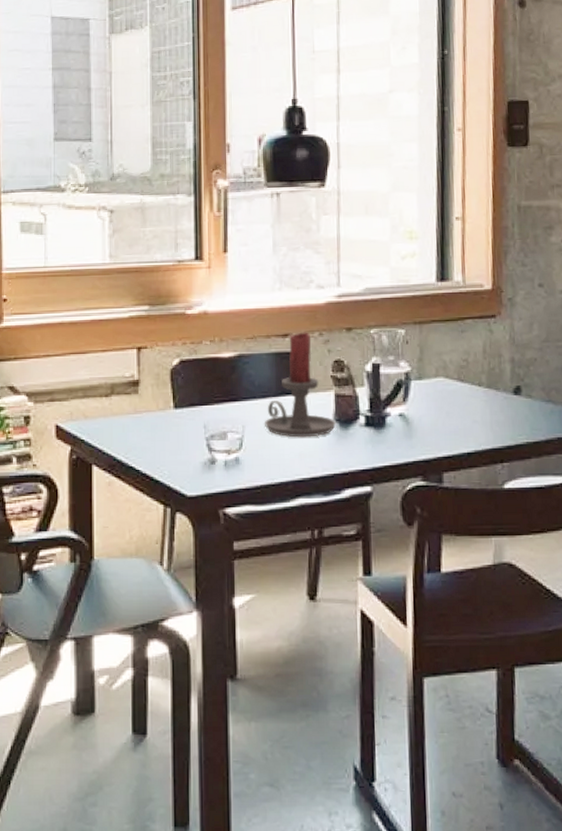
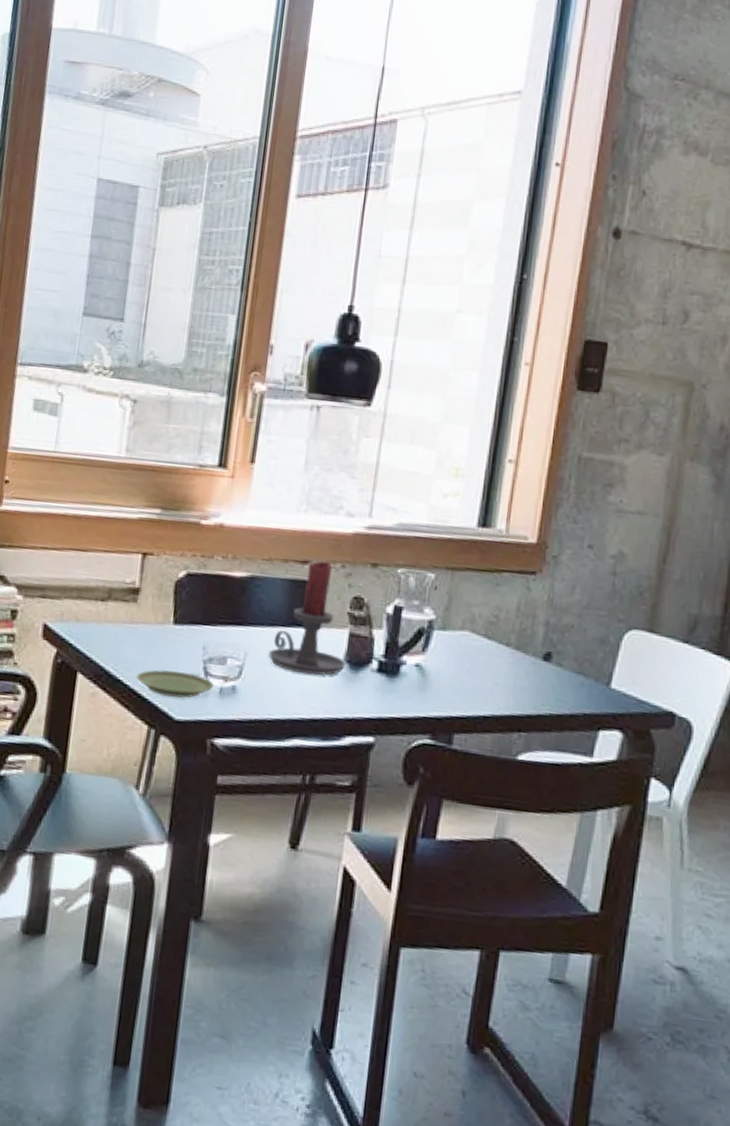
plate: none [146,451,219,475] -> present [136,669,214,698]

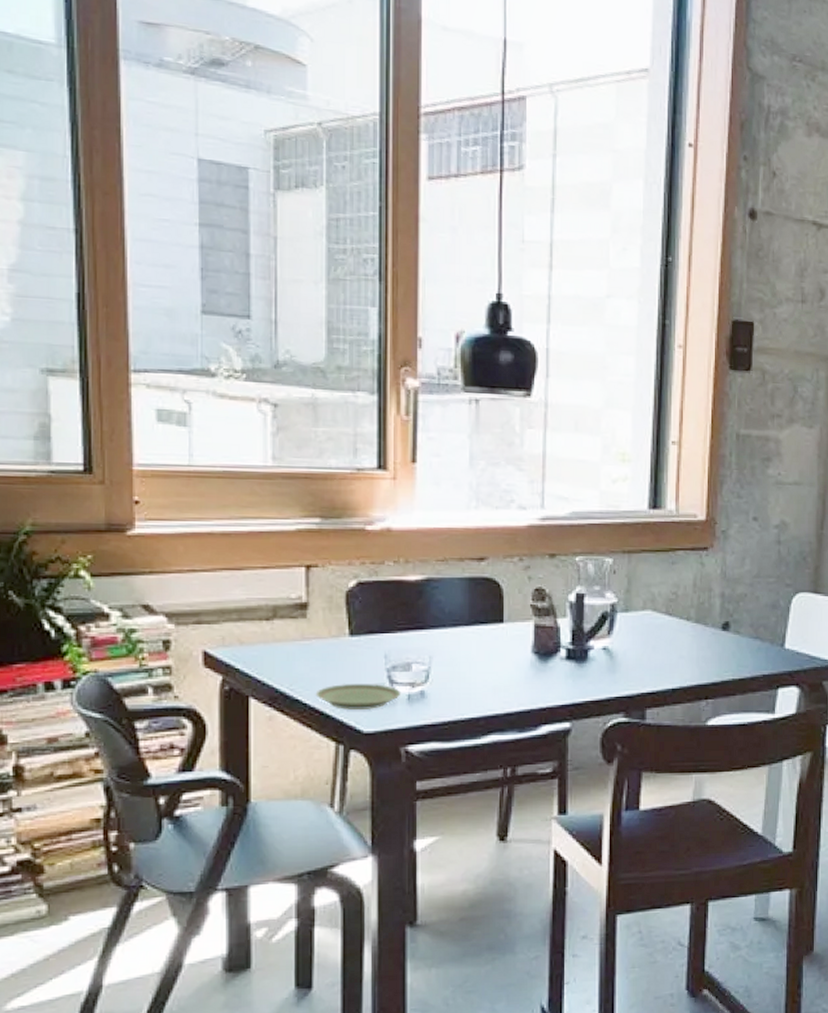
candle holder: present [269,561,346,677] -> none [455,556,534,670]

